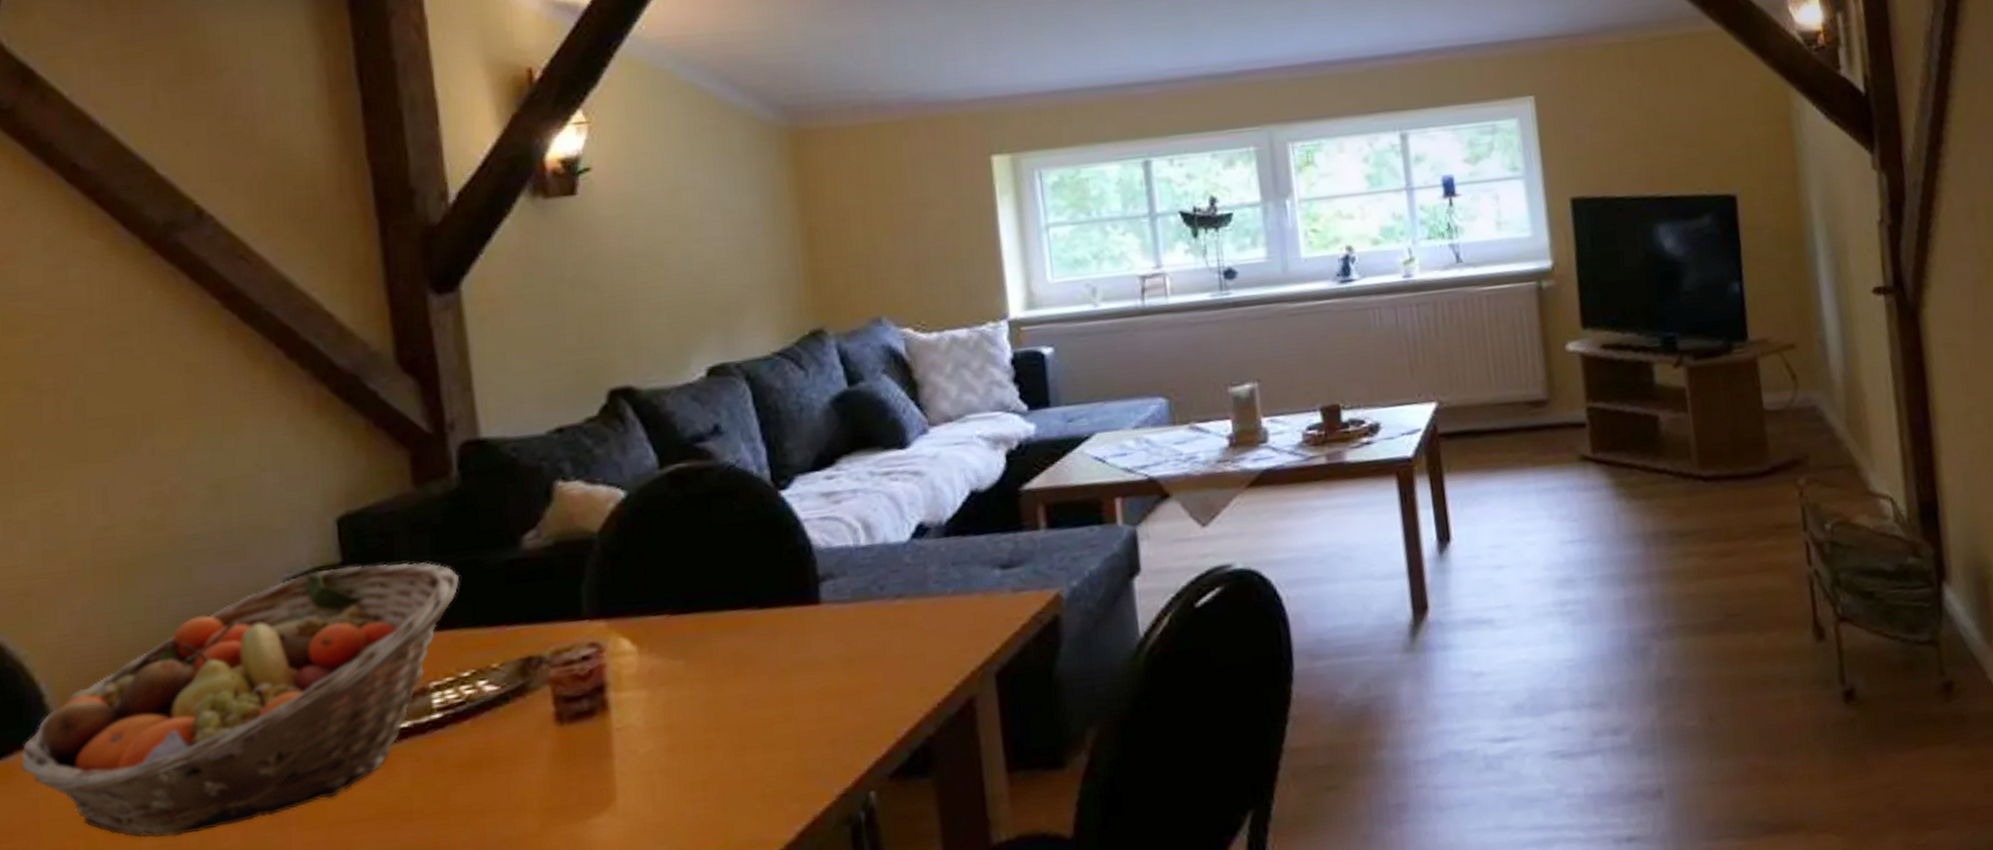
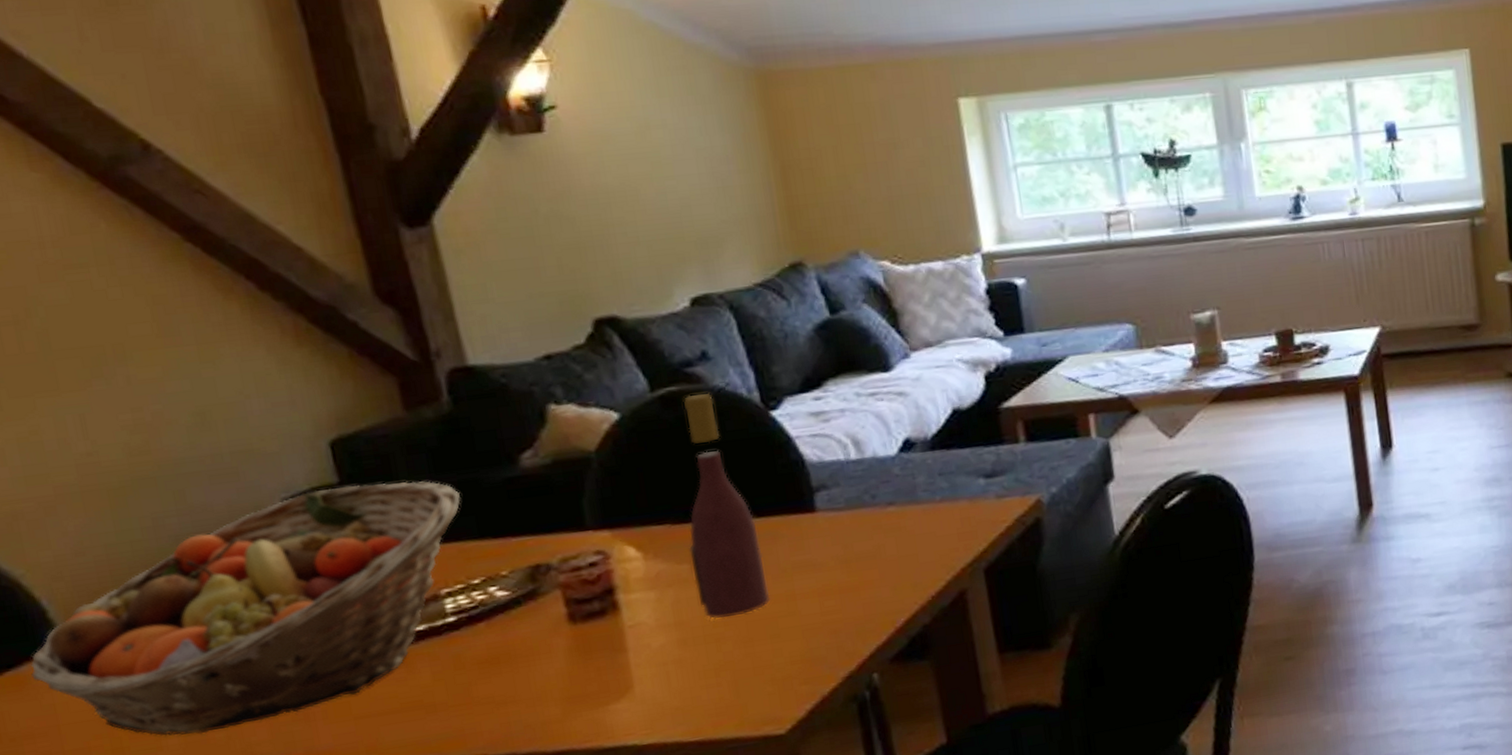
wine bottle: none [685,470,767,724] -> present [682,392,771,620]

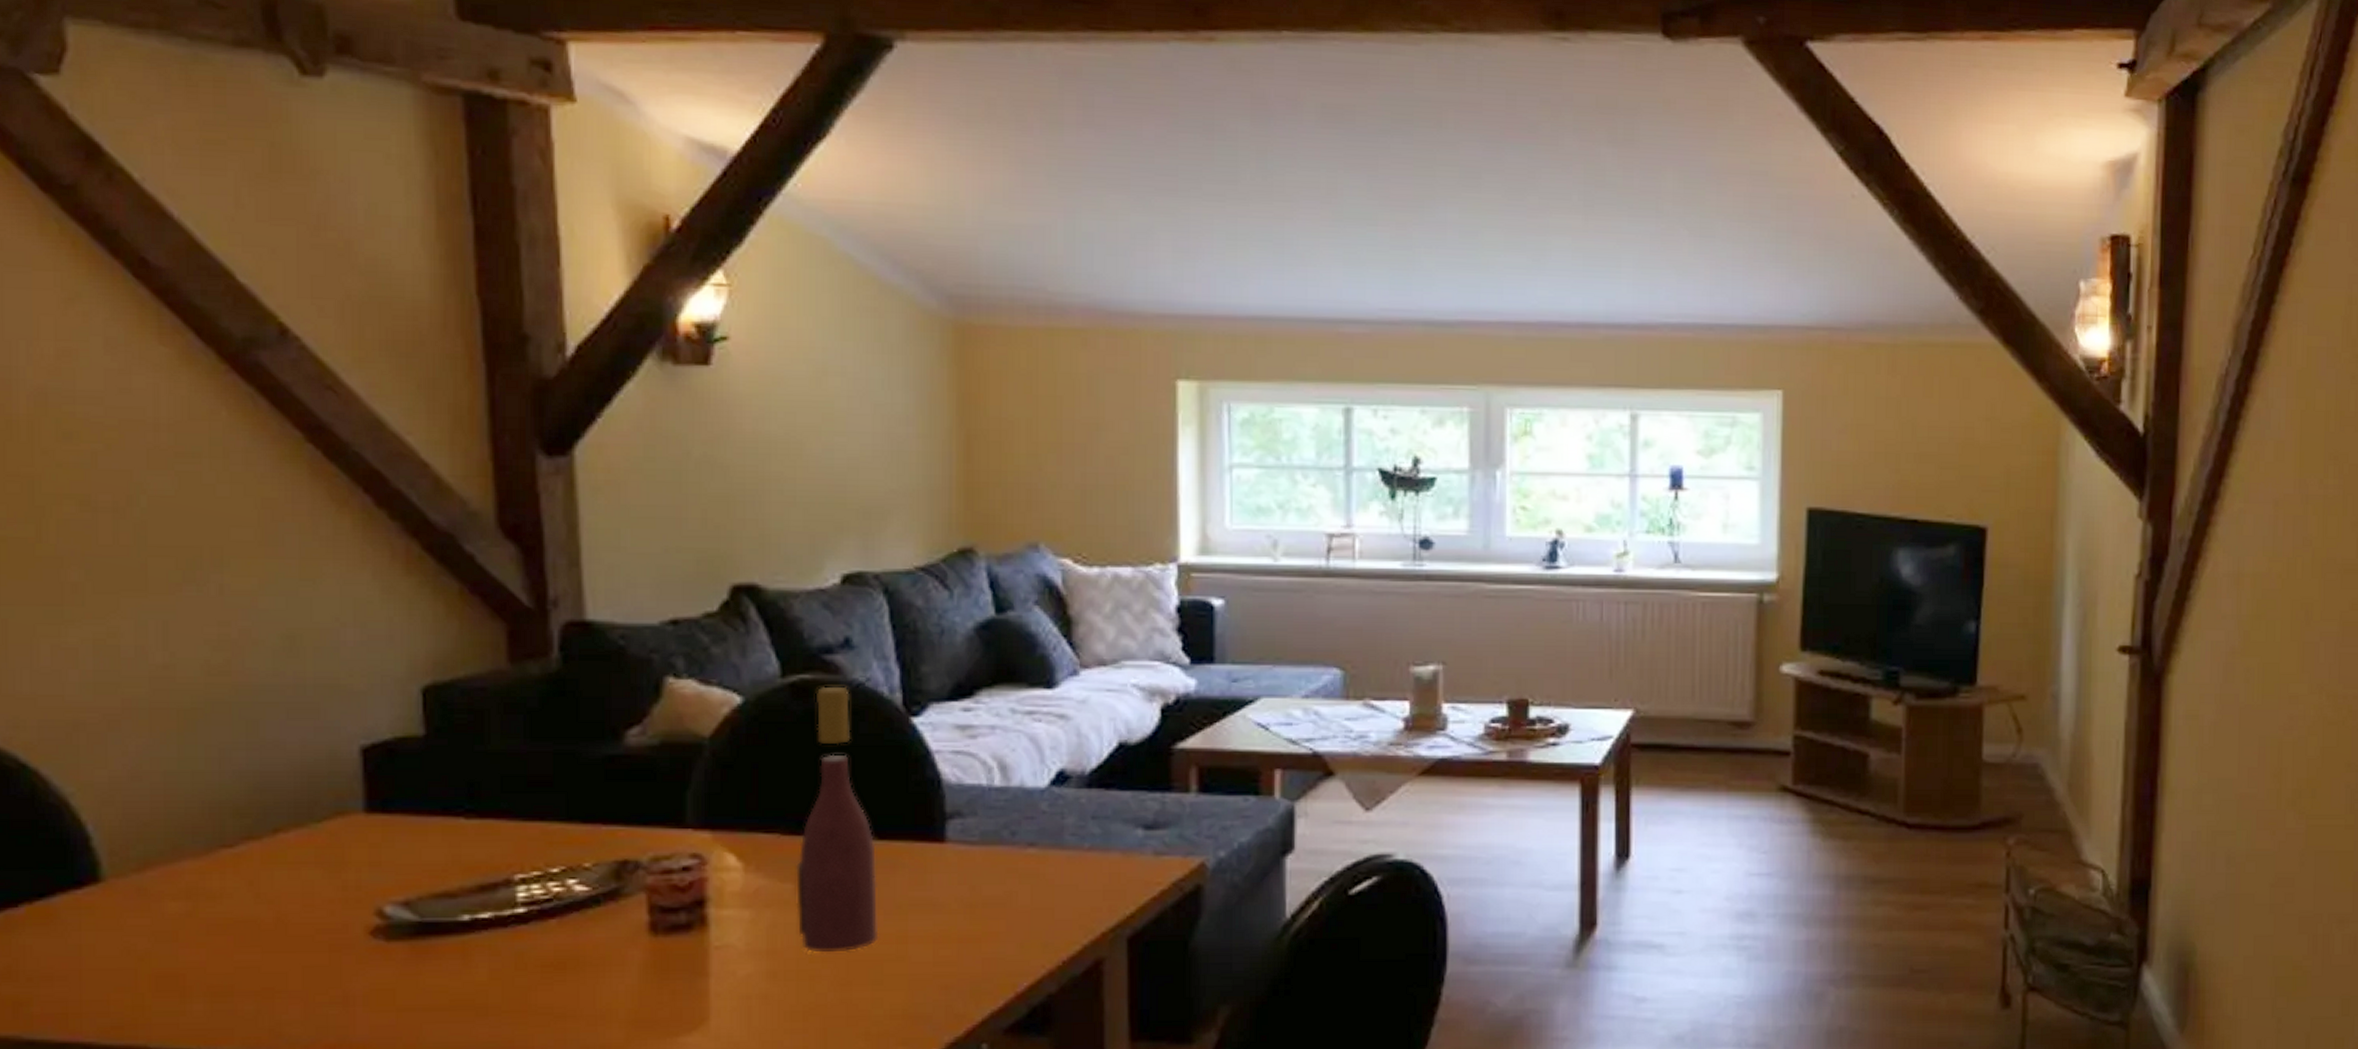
fruit basket: present [31,481,461,736] -> none [62,740,553,1003]

